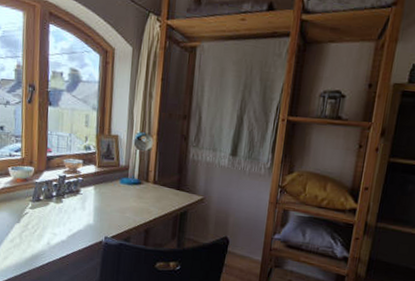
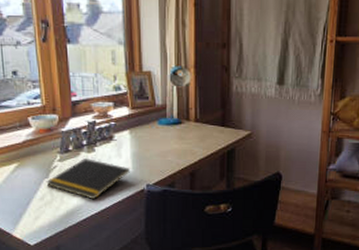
notepad: none [17,208,91,247] -> present [46,158,130,200]

